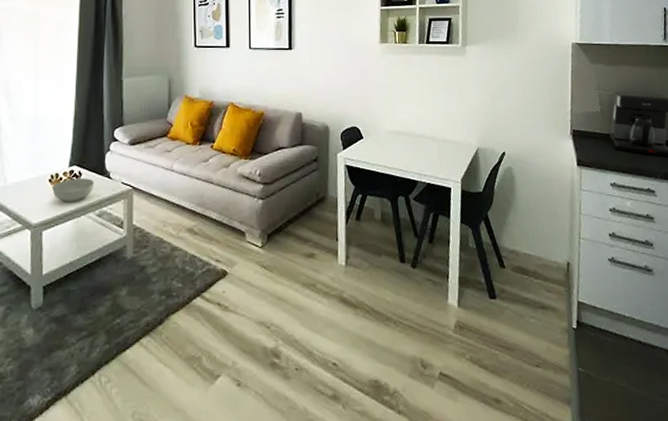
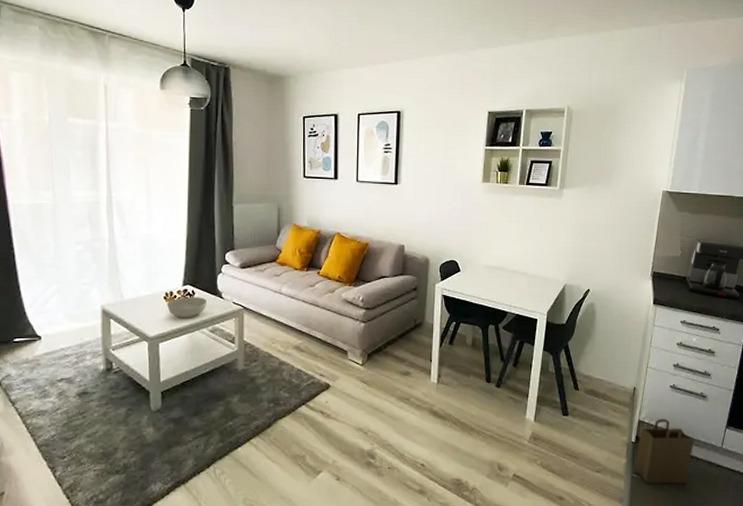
shopping bag: none [580,298,646,380] -> present [635,419,694,485]

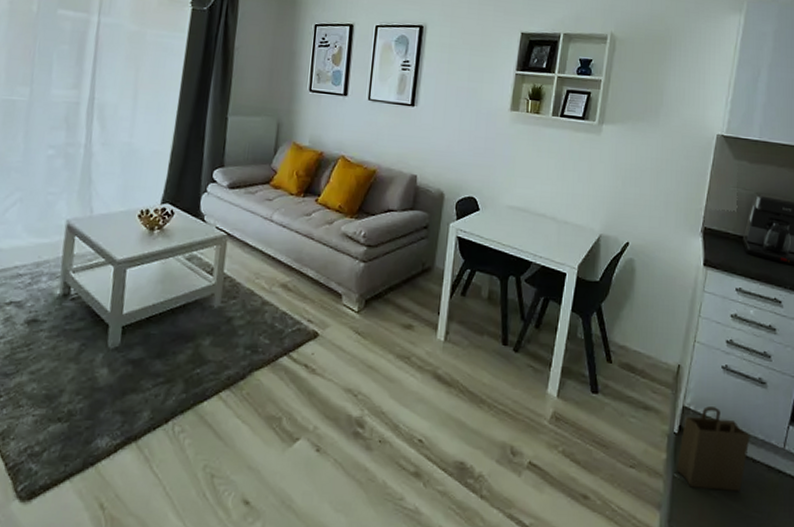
bowl: present [167,297,208,318] -> none [140,217,188,242]

